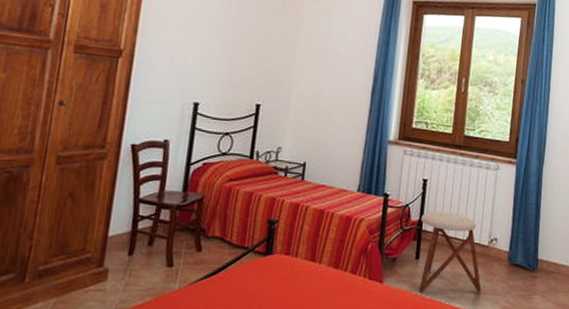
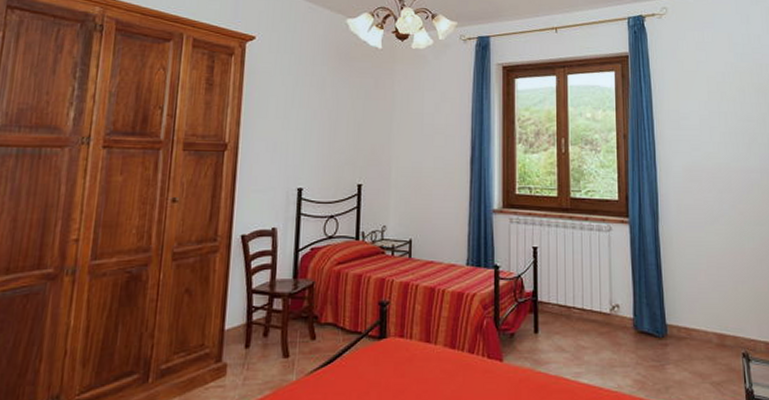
stool: present [418,211,482,294] -> none [535,279,609,371]

